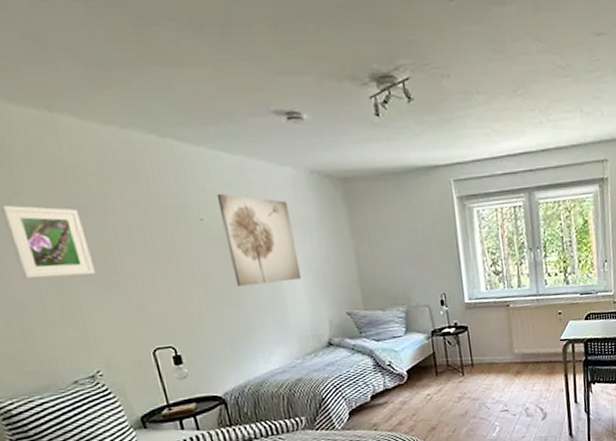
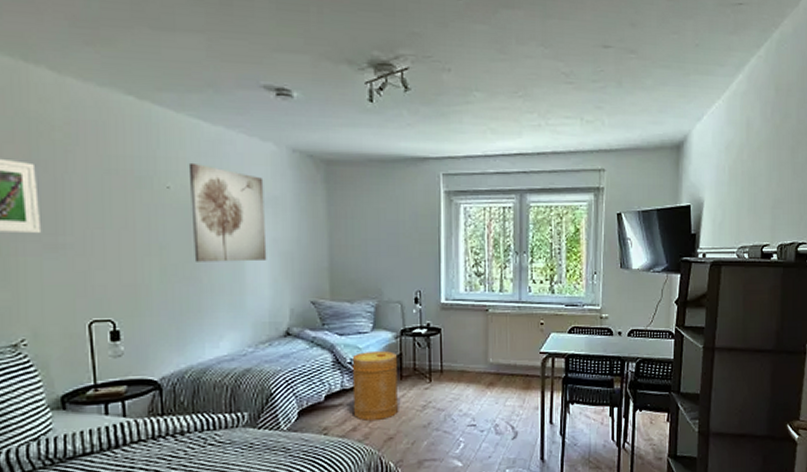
basket: none [390,351,438,415] -> present [352,351,399,421]

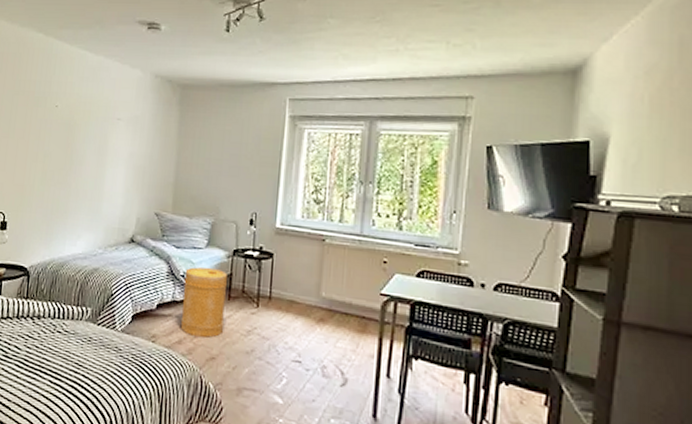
wall art: present [188,162,267,262] -> none [67,86,129,173]

